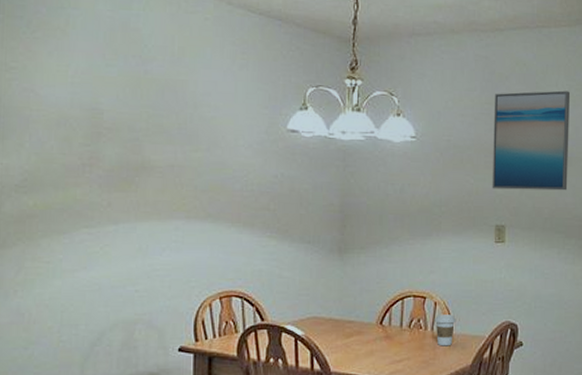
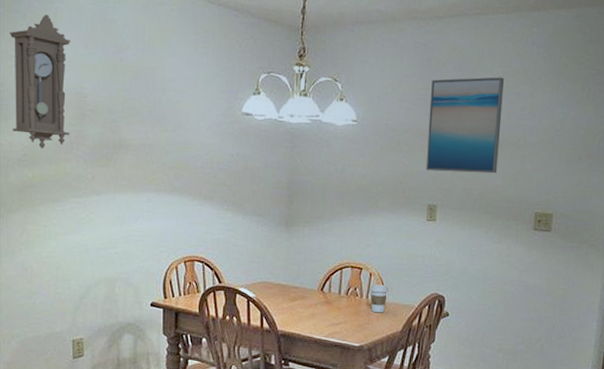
pendulum clock: none [9,22,84,173] -> present [9,15,70,149]

